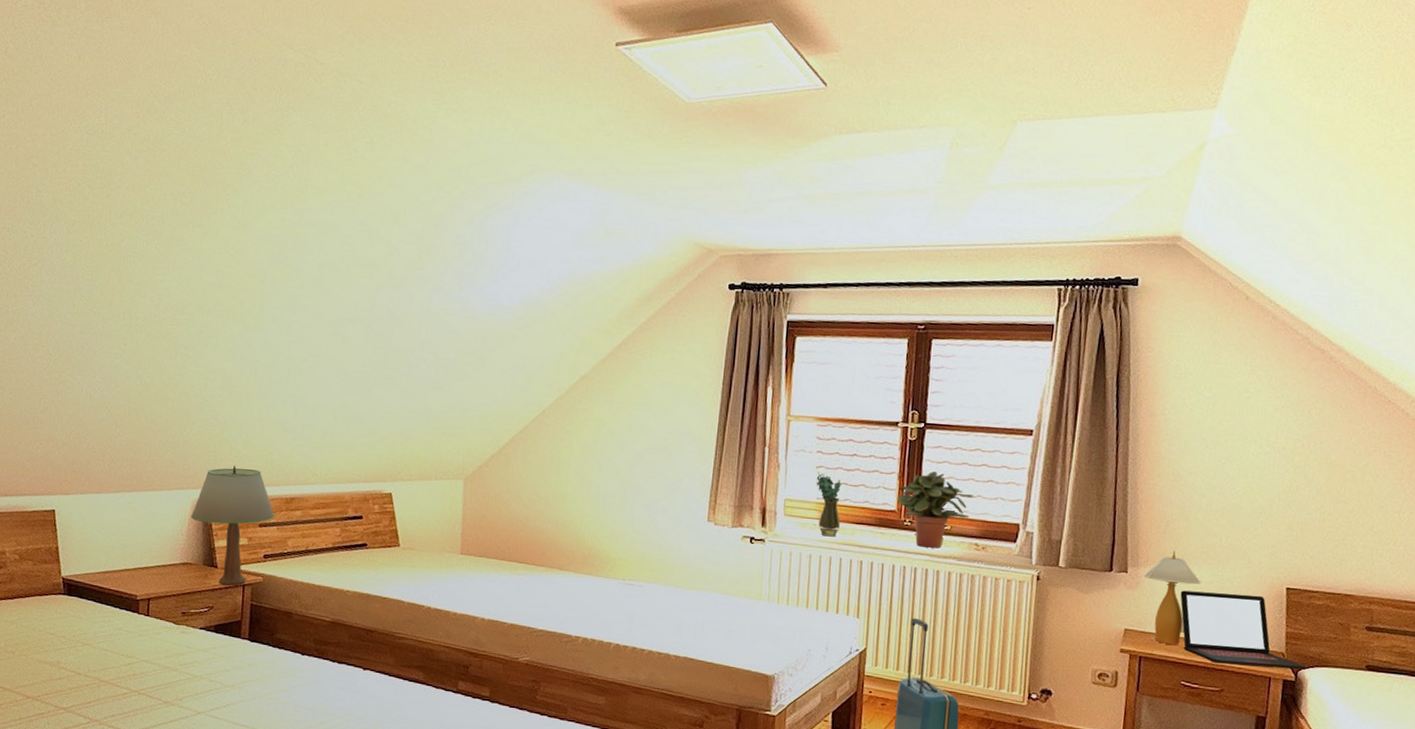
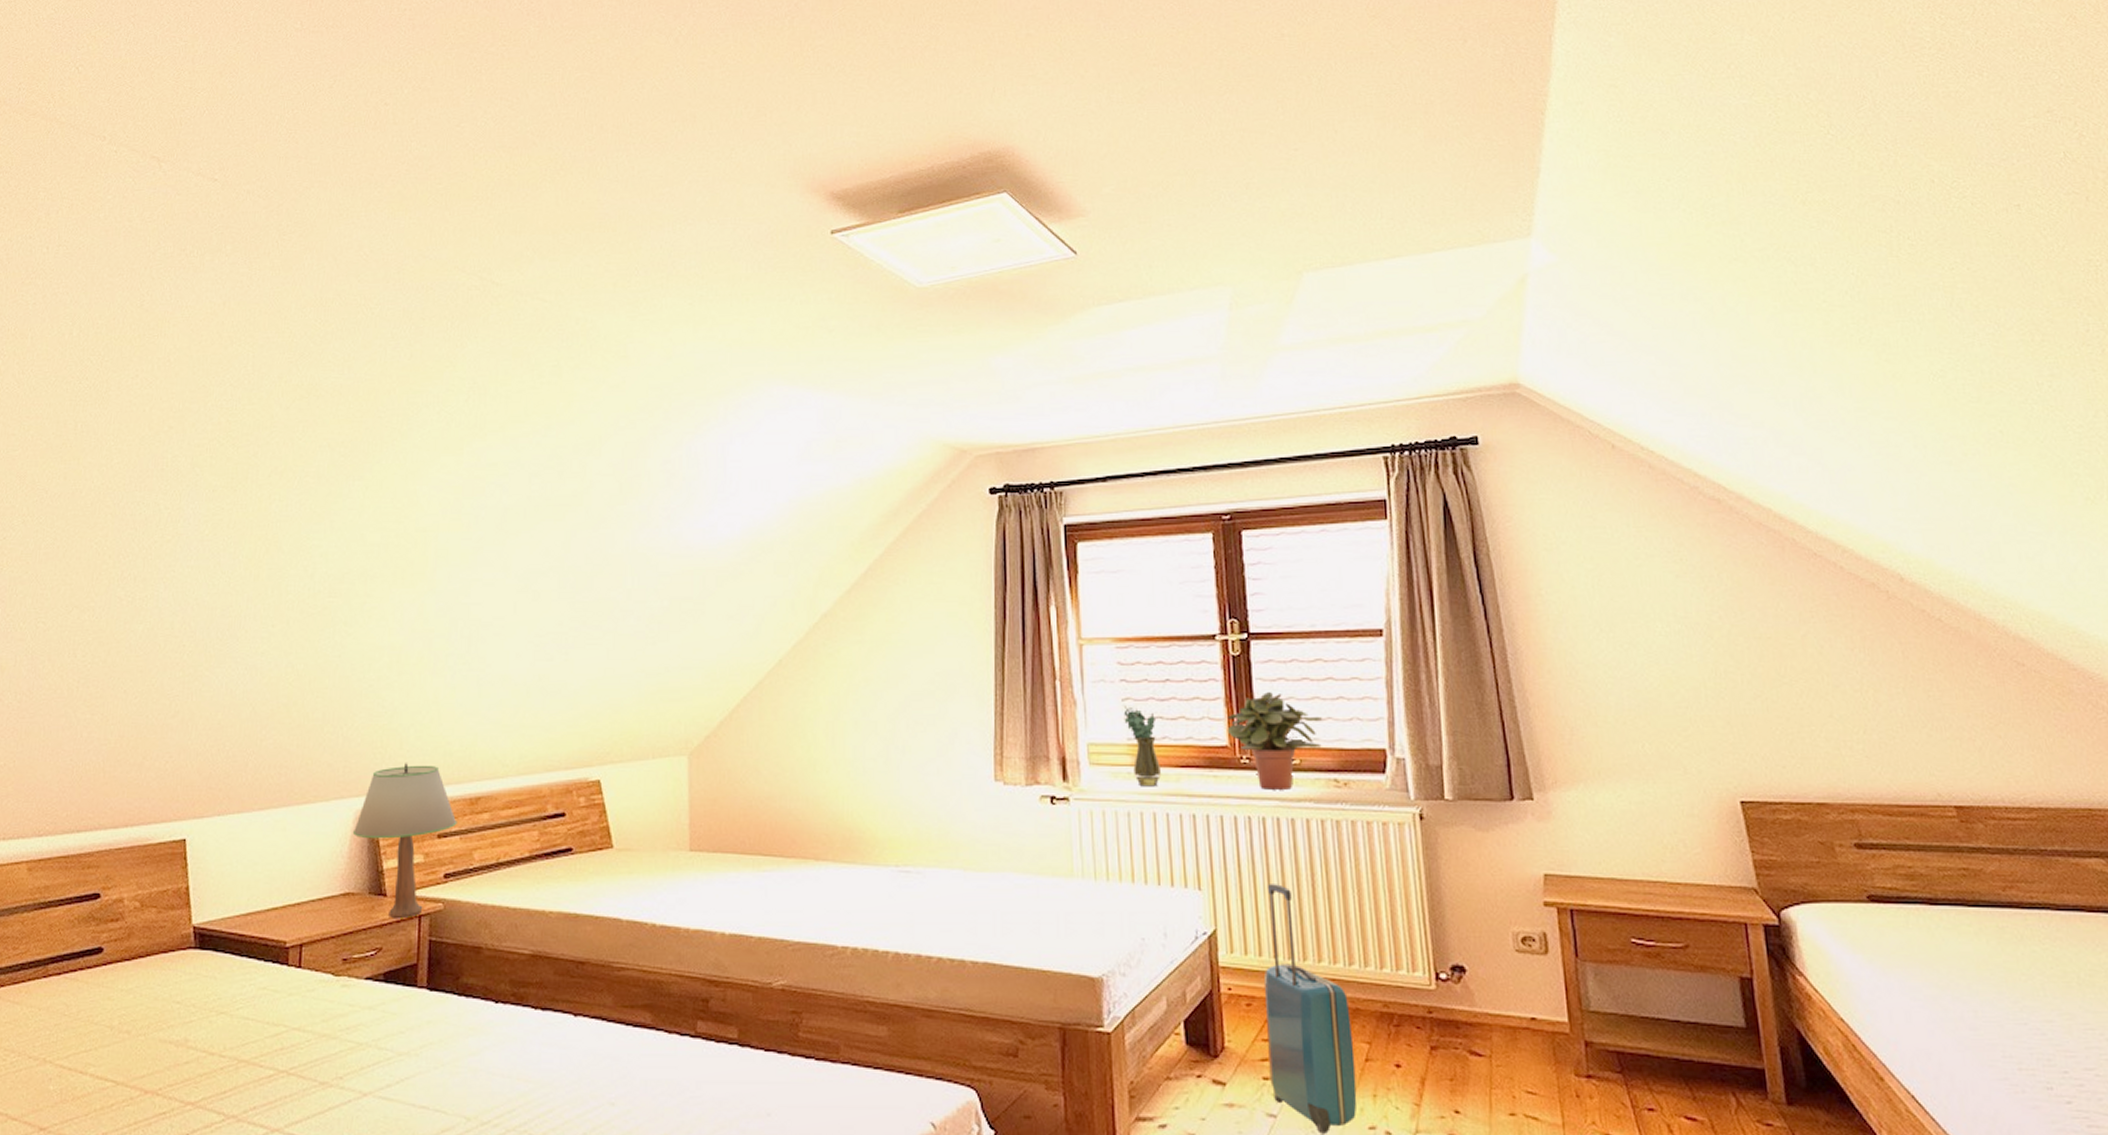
table lamp: present [1144,551,1202,645] -> none [1555,766,1631,889]
laptop: present [1180,590,1307,670] -> none [1606,815,1791,910]

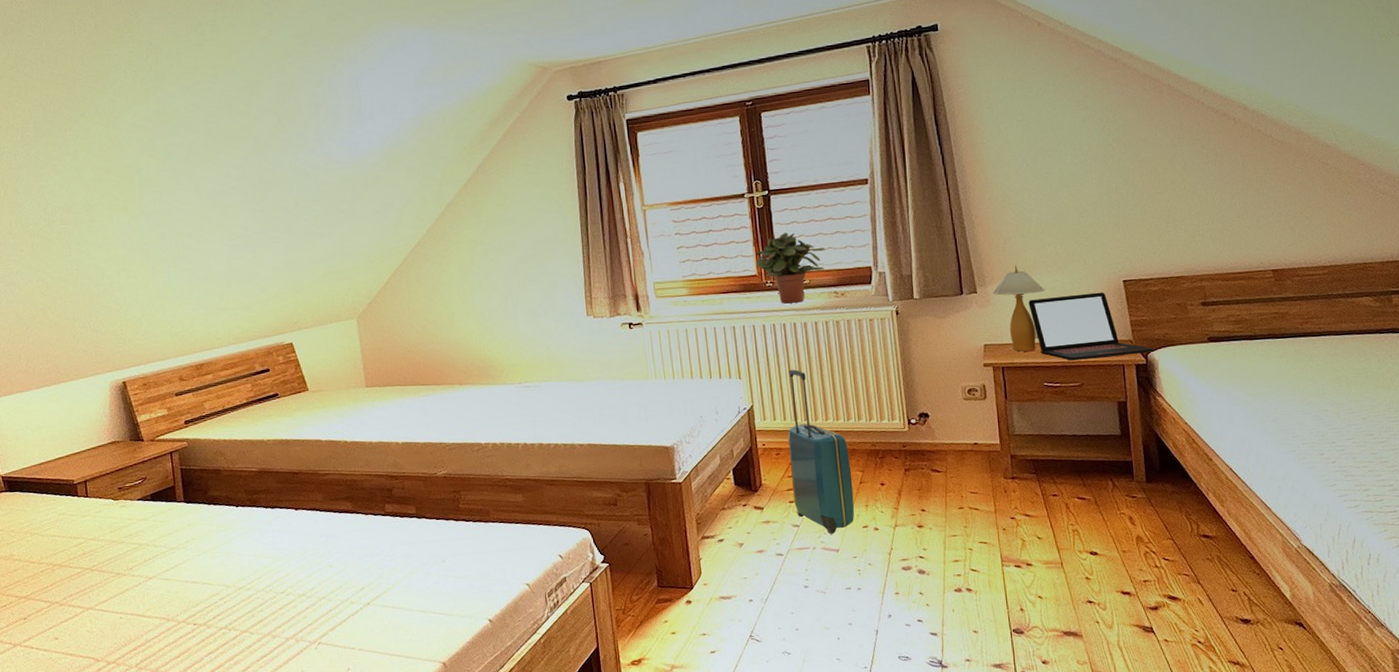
table lamp: present [352,762,457,918] -> none [110,343,189,456]
vase: present [1123,706,1161,787] -> none [679,252,708,310]
table lamp: none [1555,766,1631,889] -> present [992,265,1046,352]
laptop: none [1606,815,1791,910] -> present [1028,292,1155,361]

